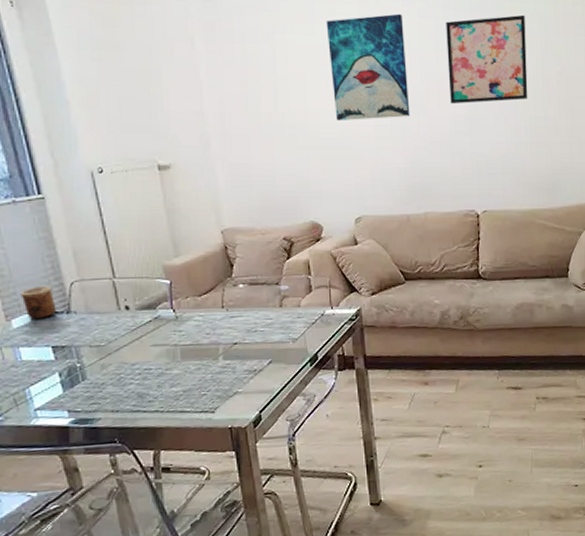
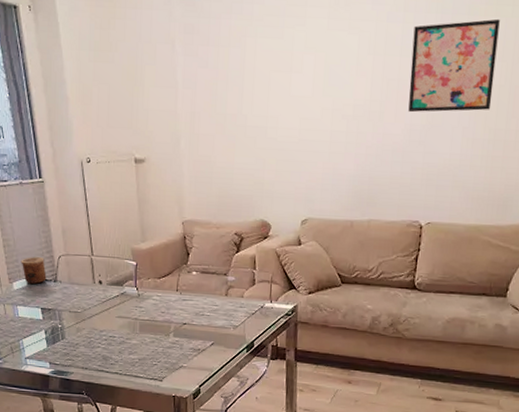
wall art: present [326,13,410,120] -> none [294,17,371,125]

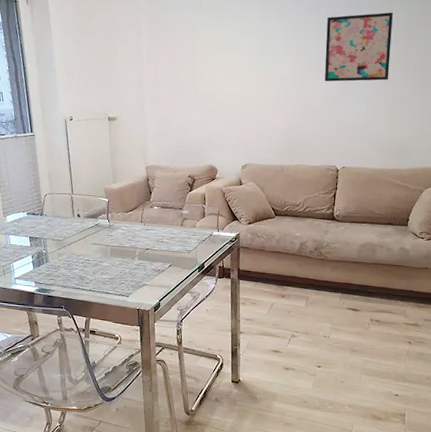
cup: present [21,257,47,285] -> none [13,195,35,218]

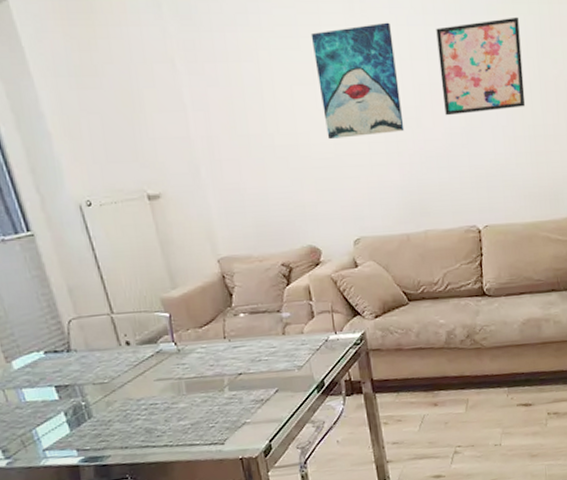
wall art: none [235,10,294,91] -> present [310,22,405,139]

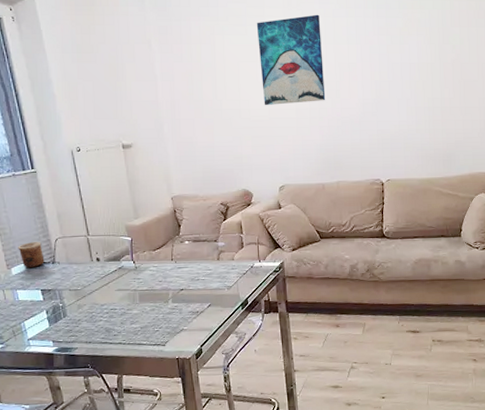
cup: none [18,325,56,361] -> present [18,242,45,269]
wall art: present [436,16,526,116] -> none [356,11,427,89]

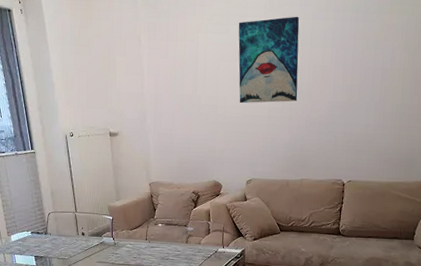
cup: present [18,242,45,269] -> none [17,214,39,237]

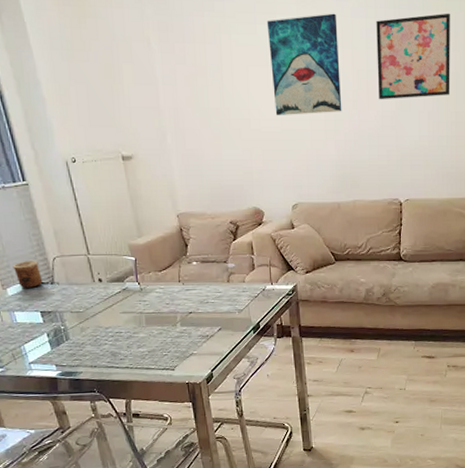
cup: none [17,214,39,237] -> present [12,261,43,289]
wall art: none [331,16,403,92] -> present [376,13,450,100]

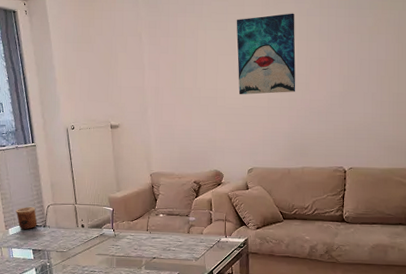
wall art: present [376,13,450,100] -> none [328,11,394,83]

